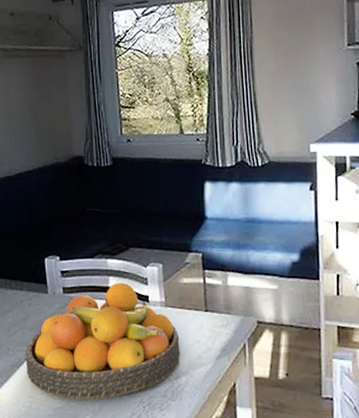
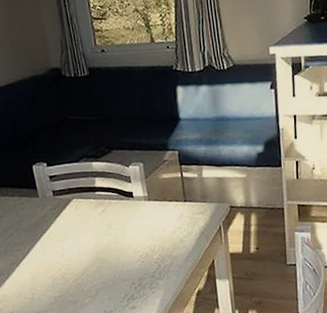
fruit bowl: present [25,282,181,399] -> none [22,181,165,288]

